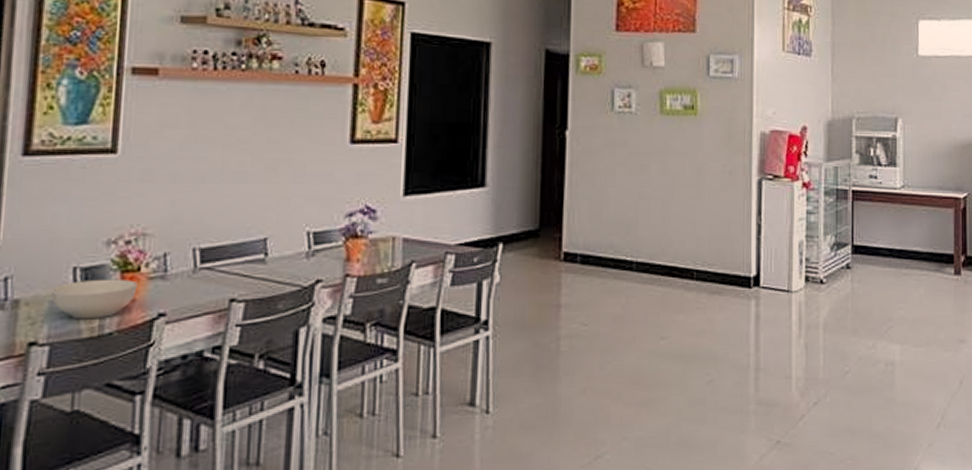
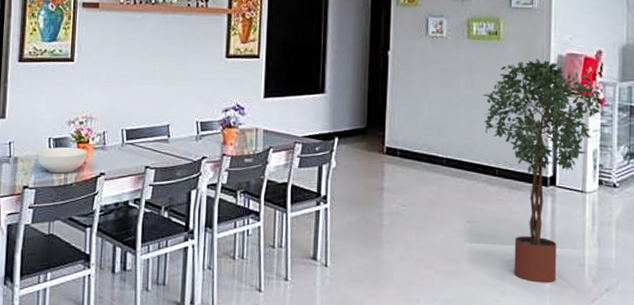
potted tree: none [678,137,808,404] -> present [483,59,602,283]

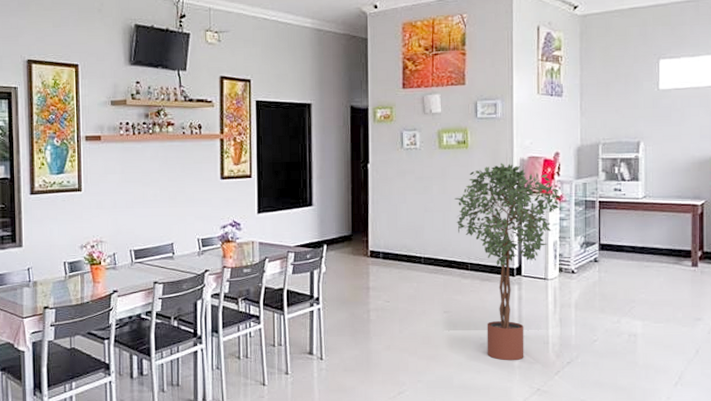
bowl: present [35,147,87,174] -> none [52,269,100,294]

